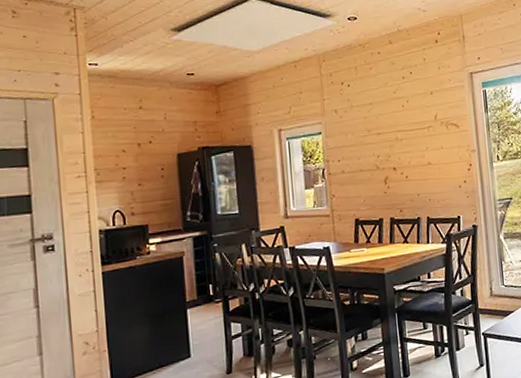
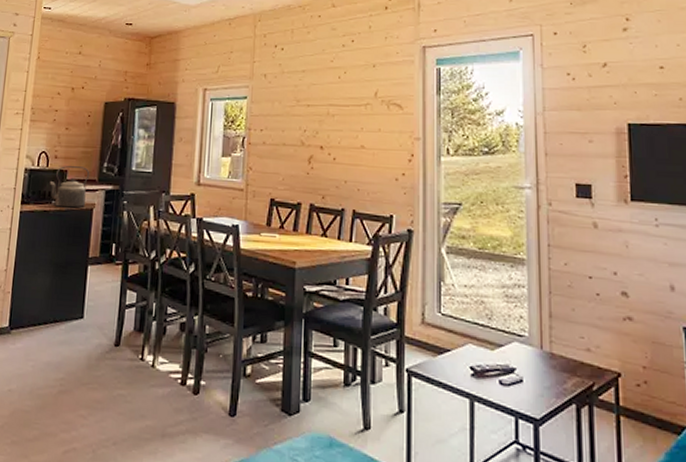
kettle: none [130,219,175,261] -> present [49,166,90,208]

